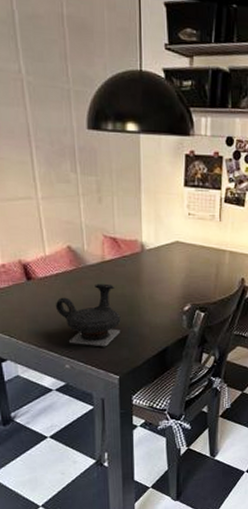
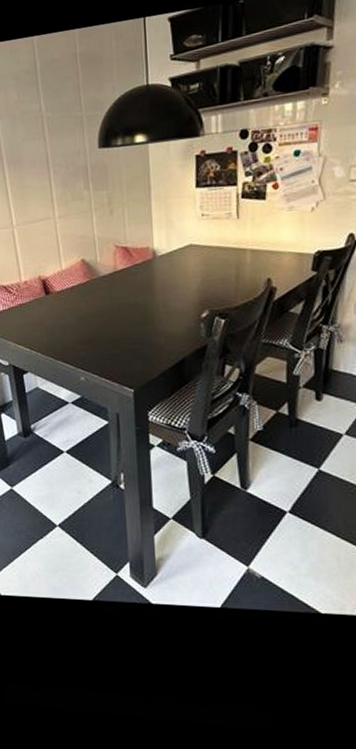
teapot: present [55,283,121,347] -> none [70,293,134,359]

